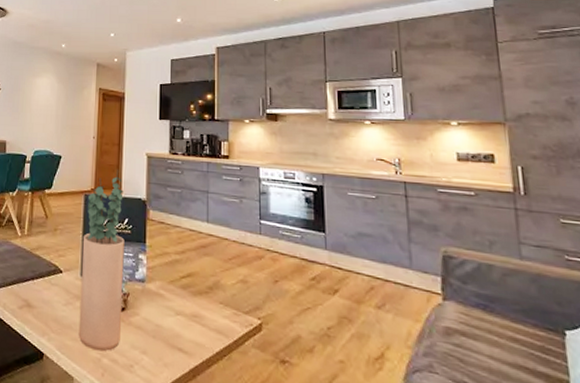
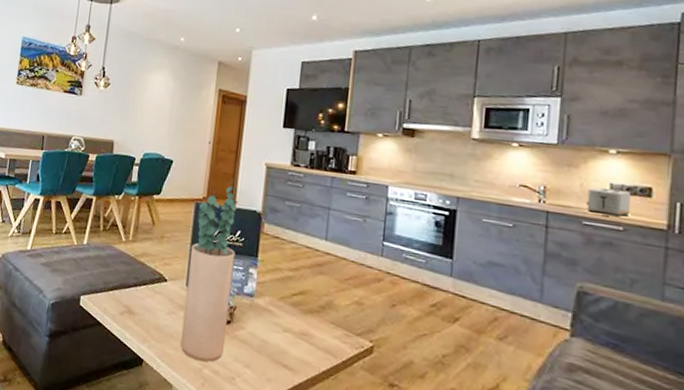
toaster: none [438,156,479,183] -> present [587,187,632,218]

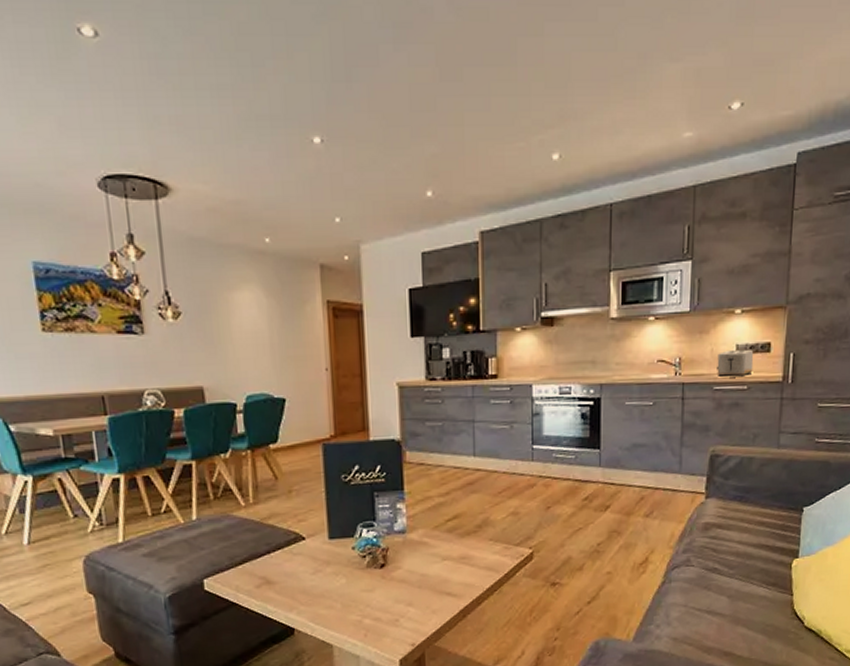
vase: present [180,179,238,362] -> none [326,408,383,613]

